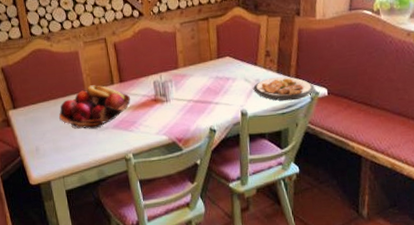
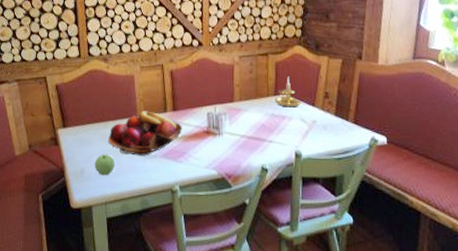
apple: none [48,130,68,152] -> present [94,154,114,176]
candle holder: none [219,38,244,69] -> present [276,76,302,108]
plate: present [253,77,315,101] -> none [309,120,374,146]

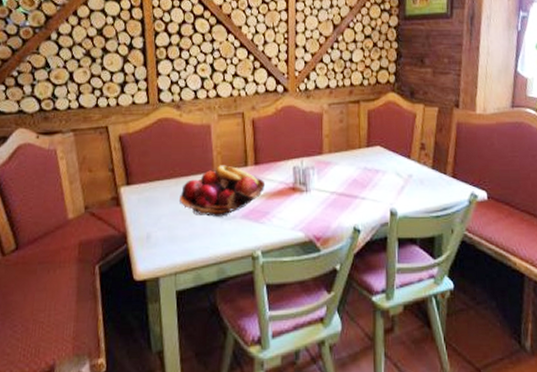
apple: present [94,154,114,176] -> none [162,215,187,241]
candle holder: present [276,76,302,108] -> none [368,126,396,160]

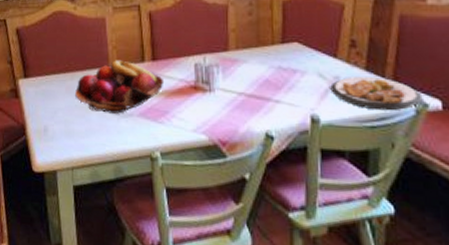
plate: none [405,173,474,202] -> present [330,76,423,111]

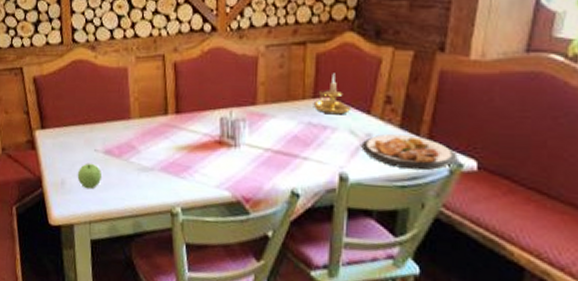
apple: none [59,110,83,136] -> present [77,163,101,189]
fruit basket: present [75,60,164,114] -> none [94,112,188,168]
candle holder: none [283,19,319,59] -> present [314,73,352,115]

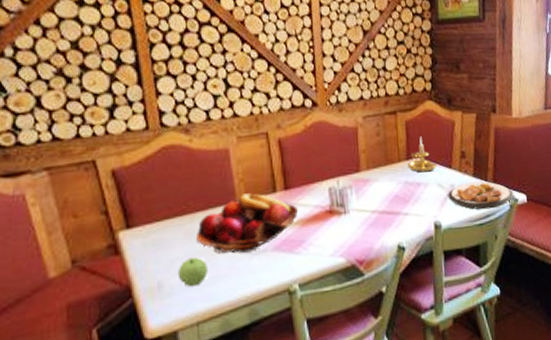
fruit basket: none [94,112,188,168] -> present [196,193,299,254]

